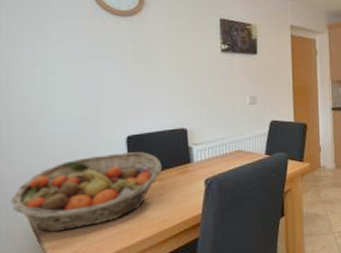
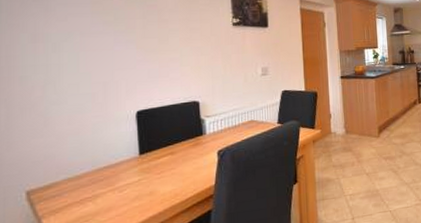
fruit basket: present [10,152,162,232] -> none [9,126,173,214]

